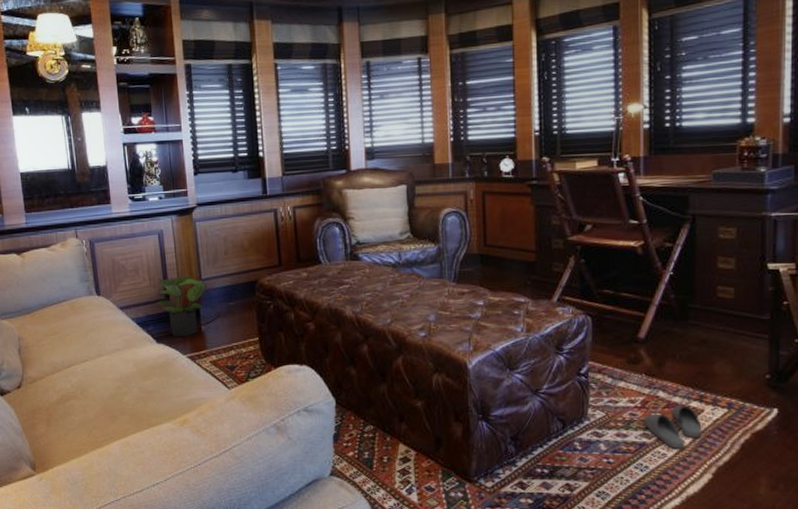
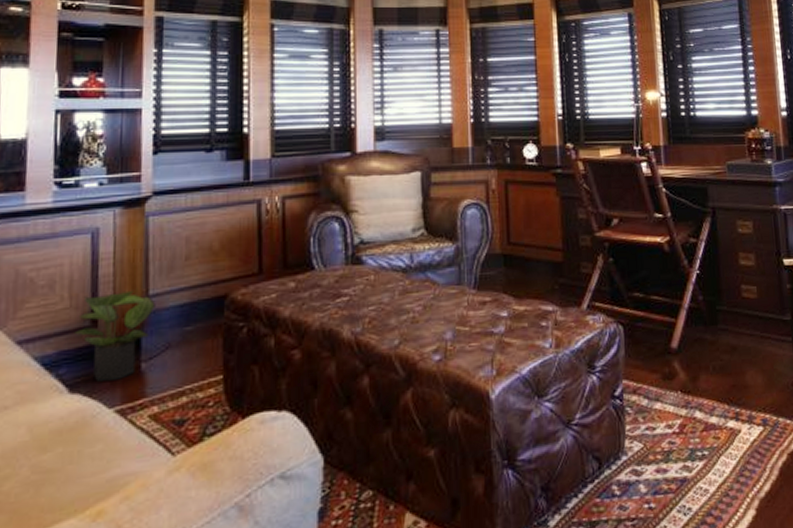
slippers: present [644,404,702,449] -> none [683,425,742,482]

